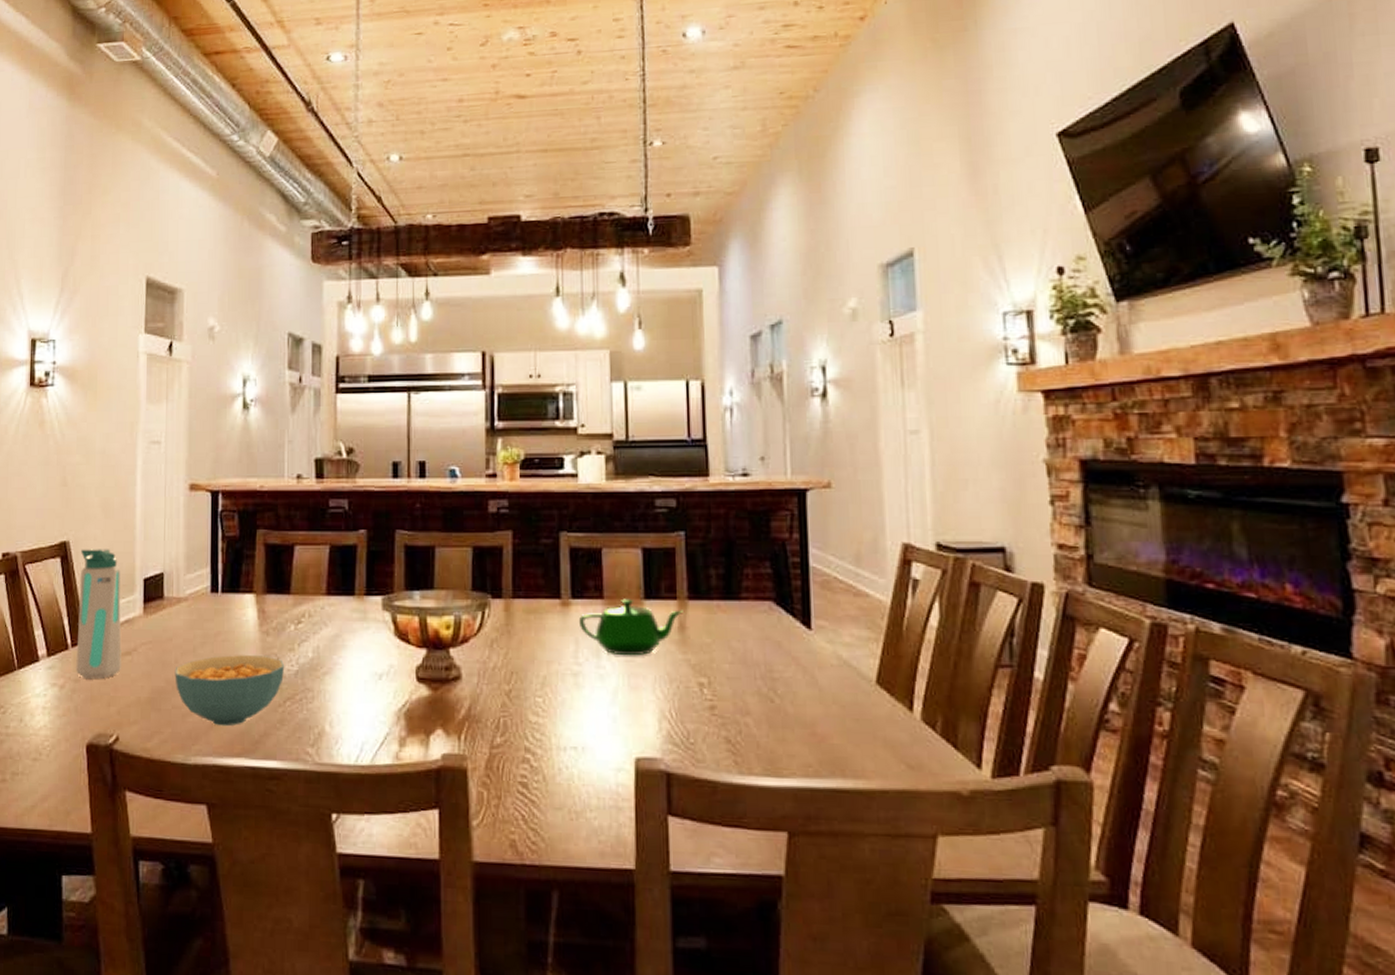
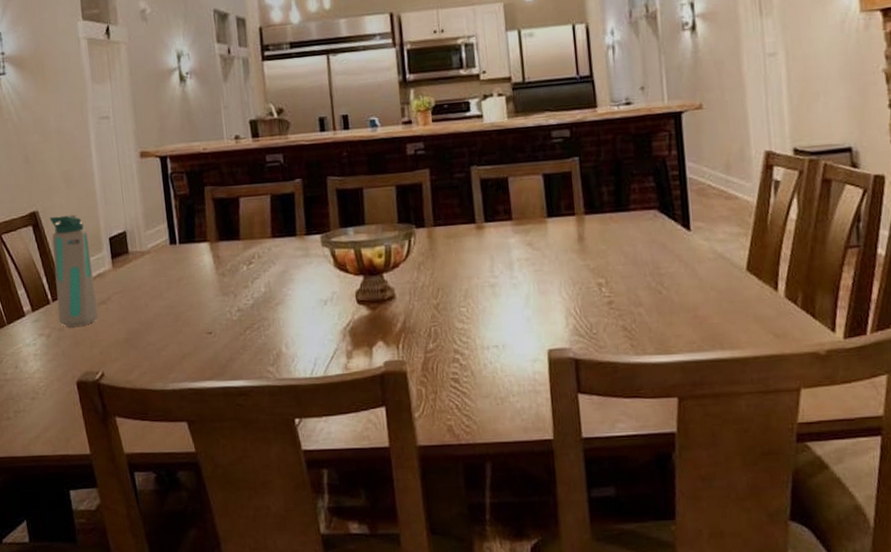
cereal bowl: present [175,655,285,727] -> none [146,294,242,356]
teapot: present [578,598,683,656] -> none [492,218,581,267]

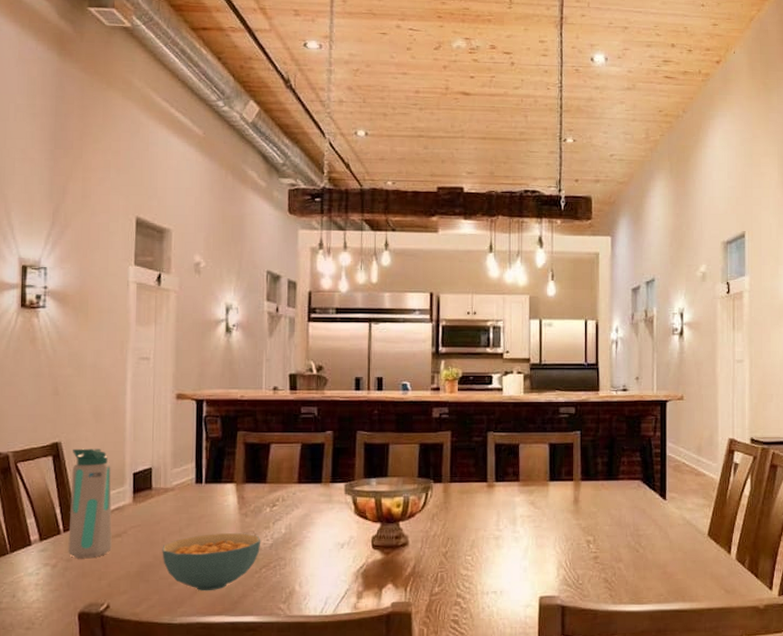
cereal bowl: none [146,294,242,356] -> present [162,533,261,591]

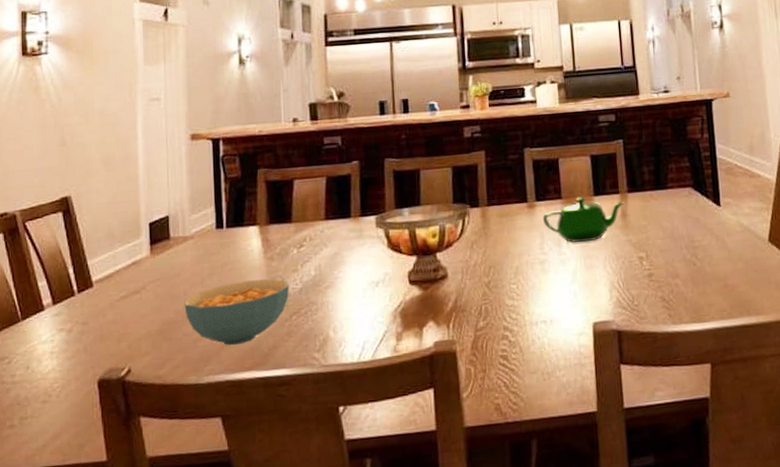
water bottle: present [68,448,112,558] -> none [83,199,130,320]
teapot: none [500,481,577,523] -> present [542,196,625,243]

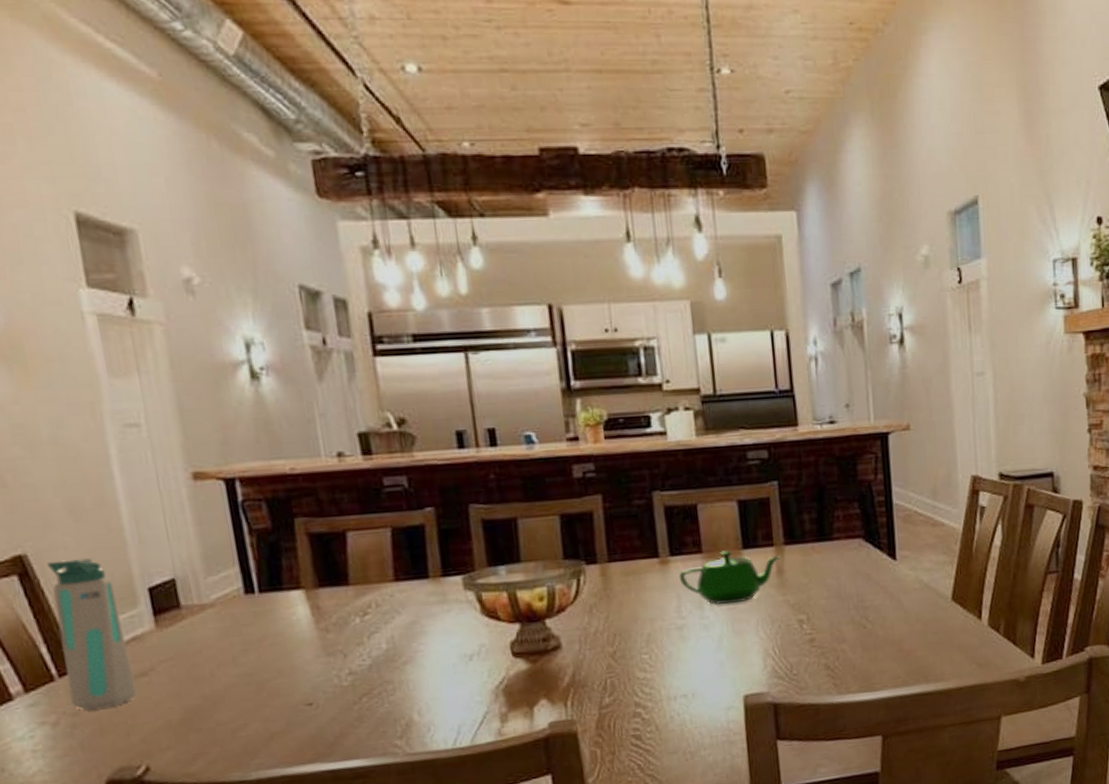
water bottle: none [83,199,130,320] -> present [47,558,137,710]
cereal bowl: present [184,278,290,346] -> none [212,654,355,735]

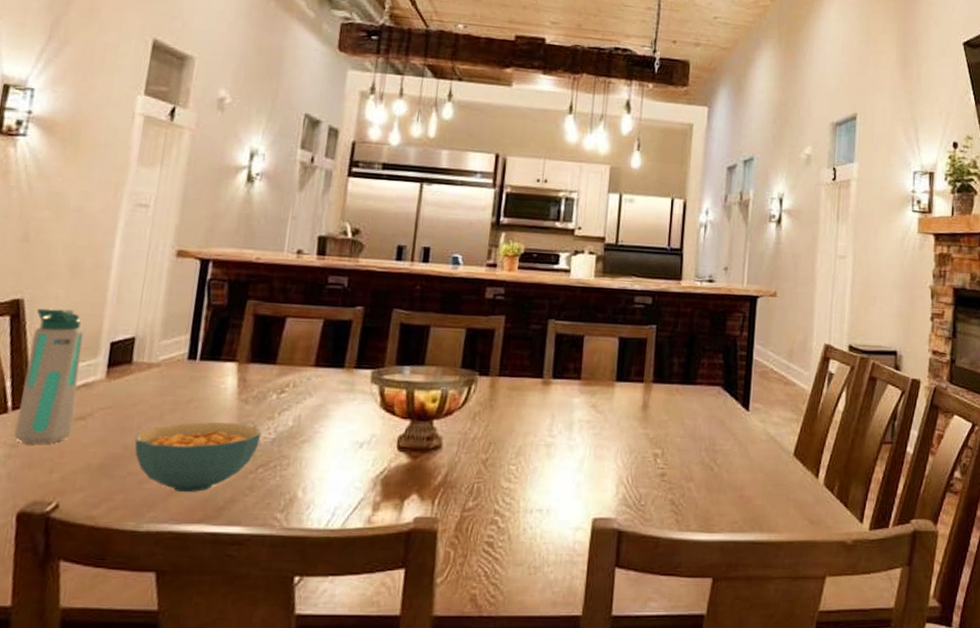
cereal bowl: none [212,654,355,735] -> present [134,422,262,493]
teapot: present [678,550,781,605] -> none [556,380,648,430]

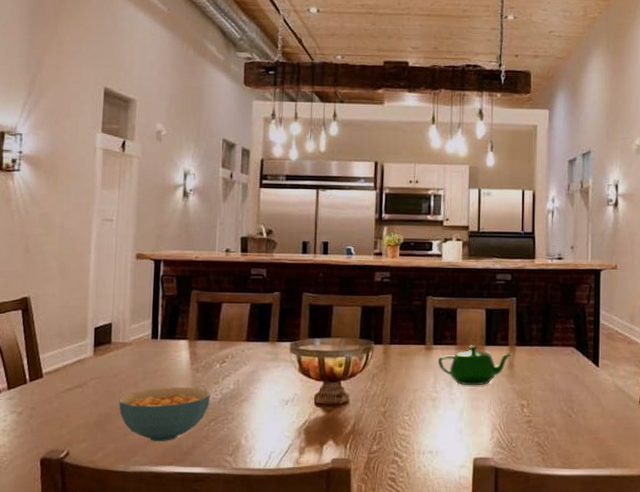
water bottle: present [14,308,84,444] -> none [33,303,75,407]
teapot: none [556,380,648,430] -> present [437,345,512,386]

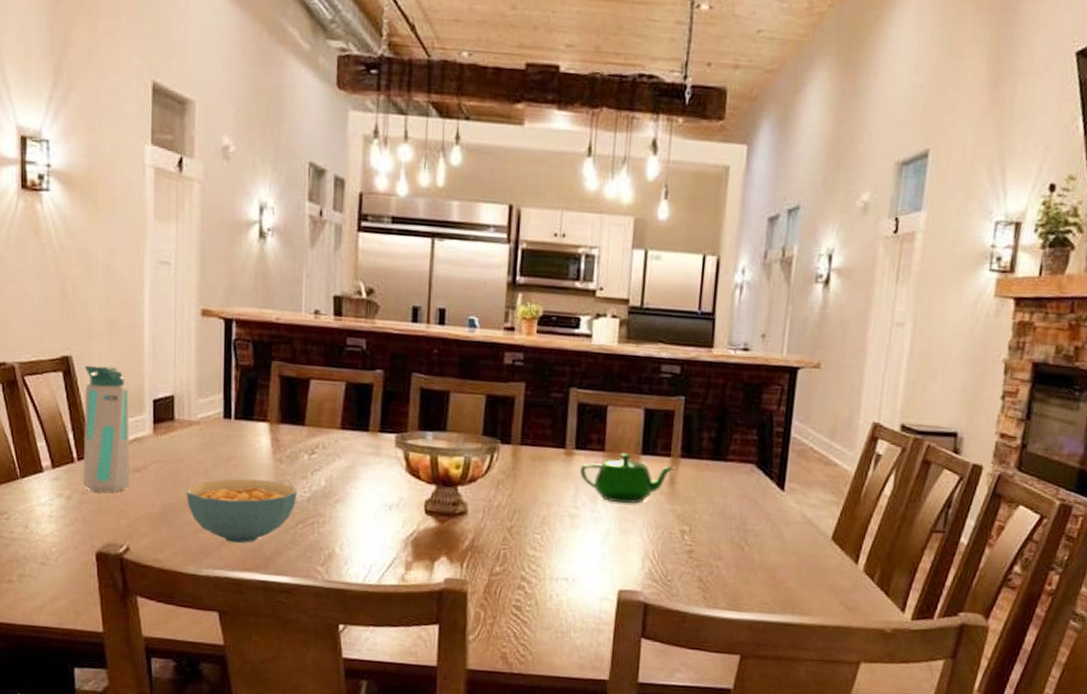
water bottle: none [33,303,75,407] -> present [83,365,131,493]

